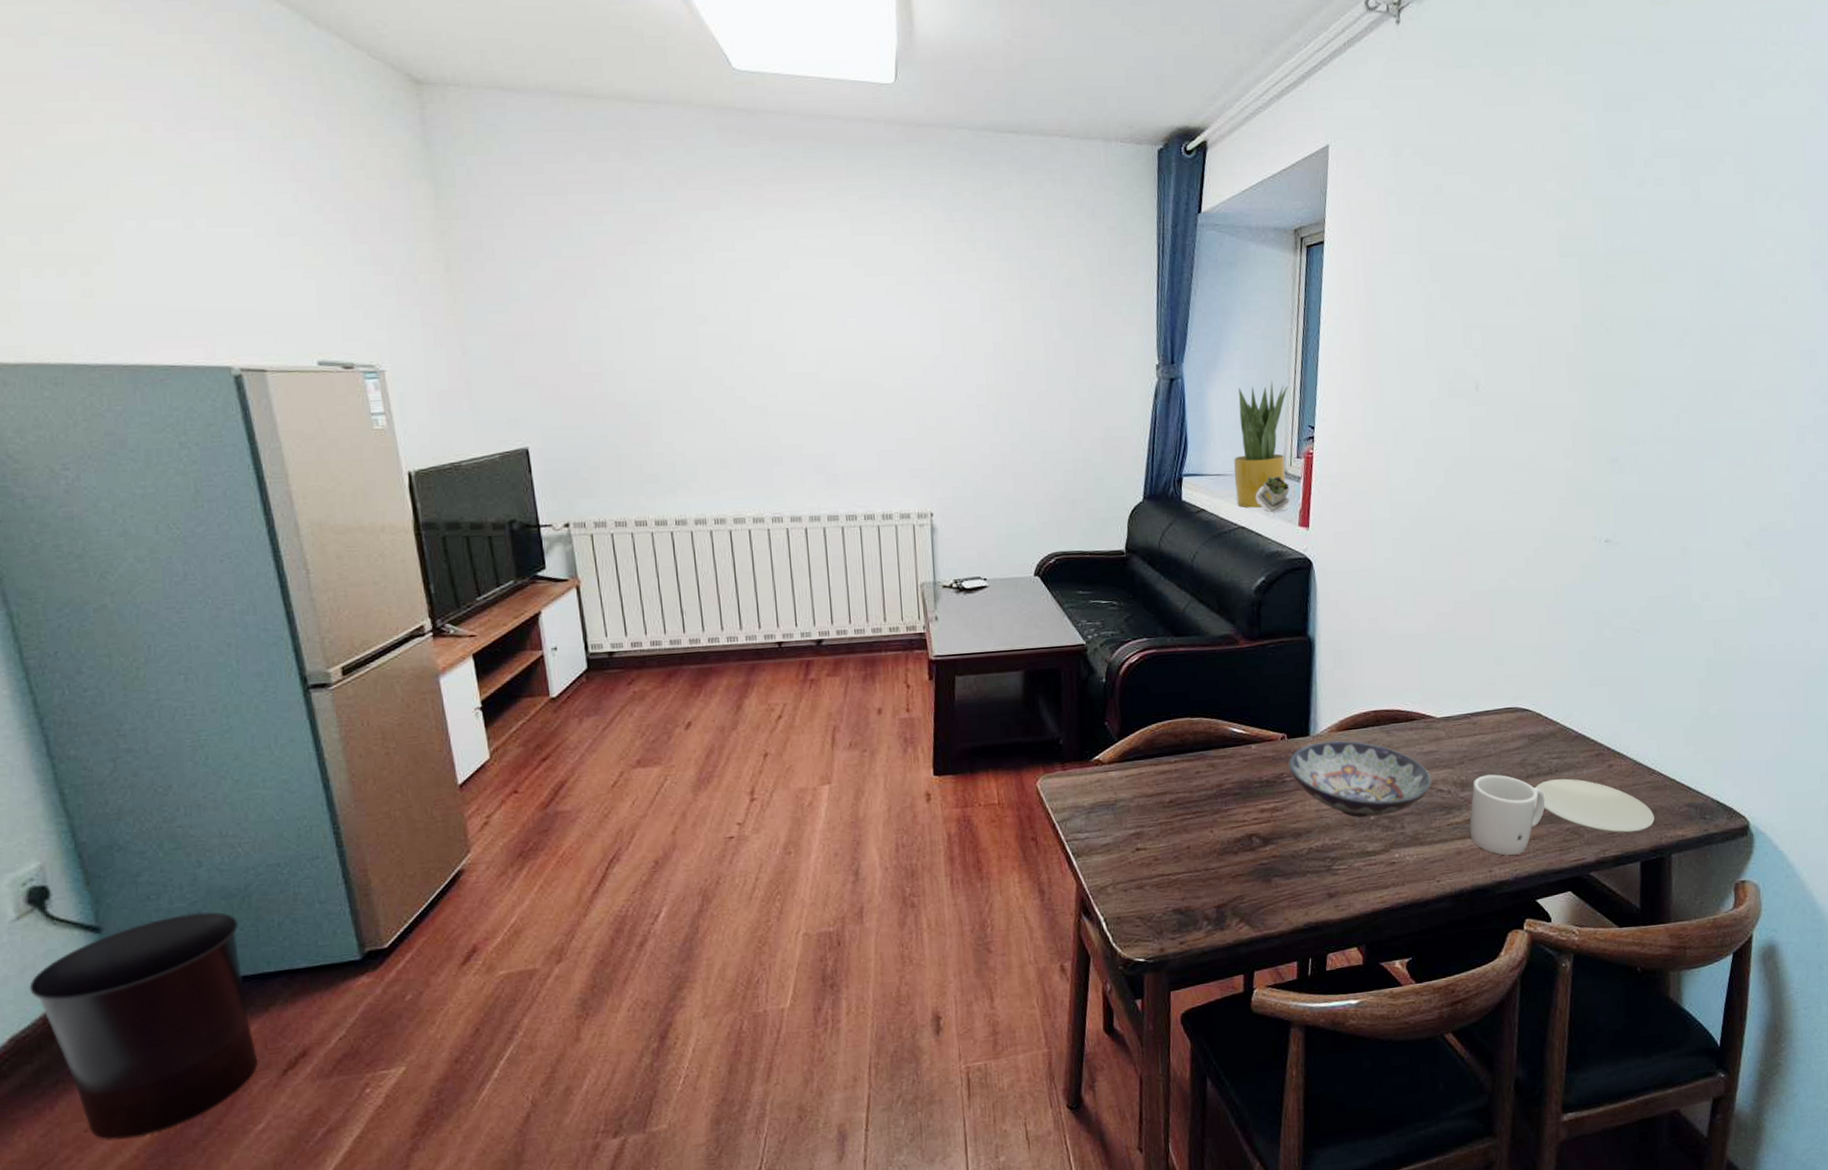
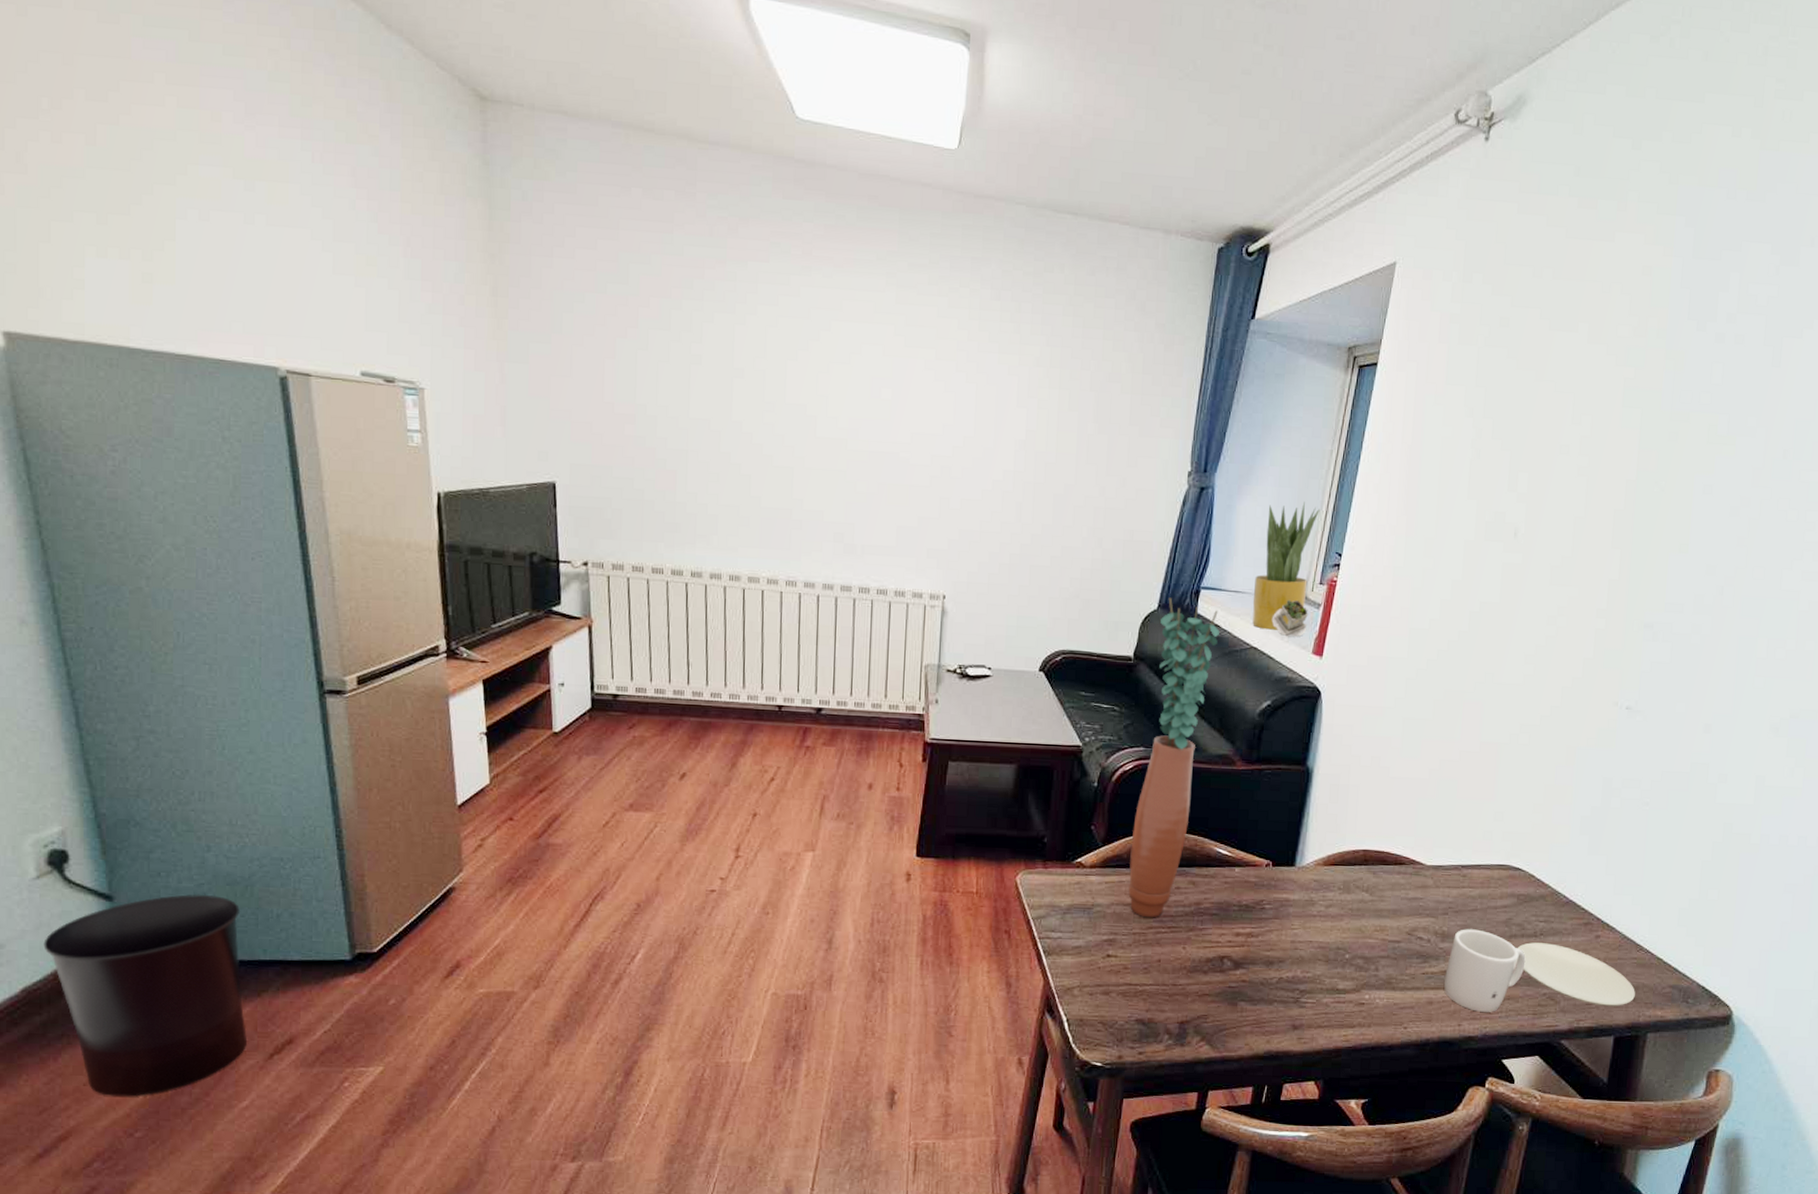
vase: none [1146,488,1206,807] -> present [1128,597,1219,918]
bowl: present [1288,740,1432,818] -> none [1270,874,1413,955]

